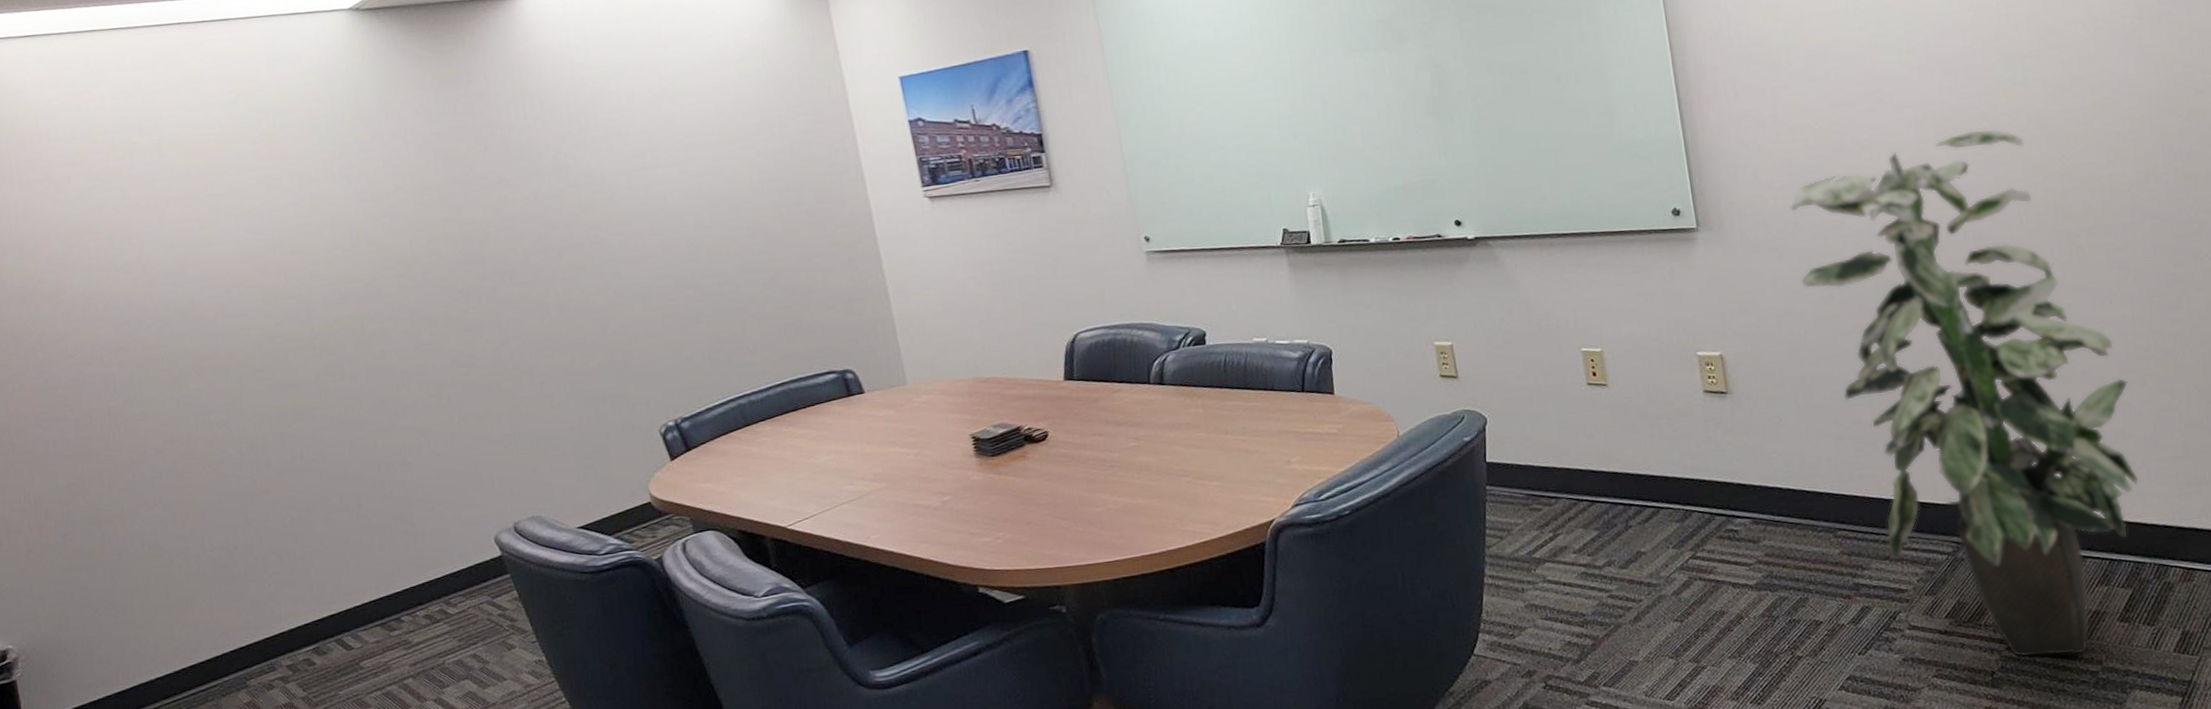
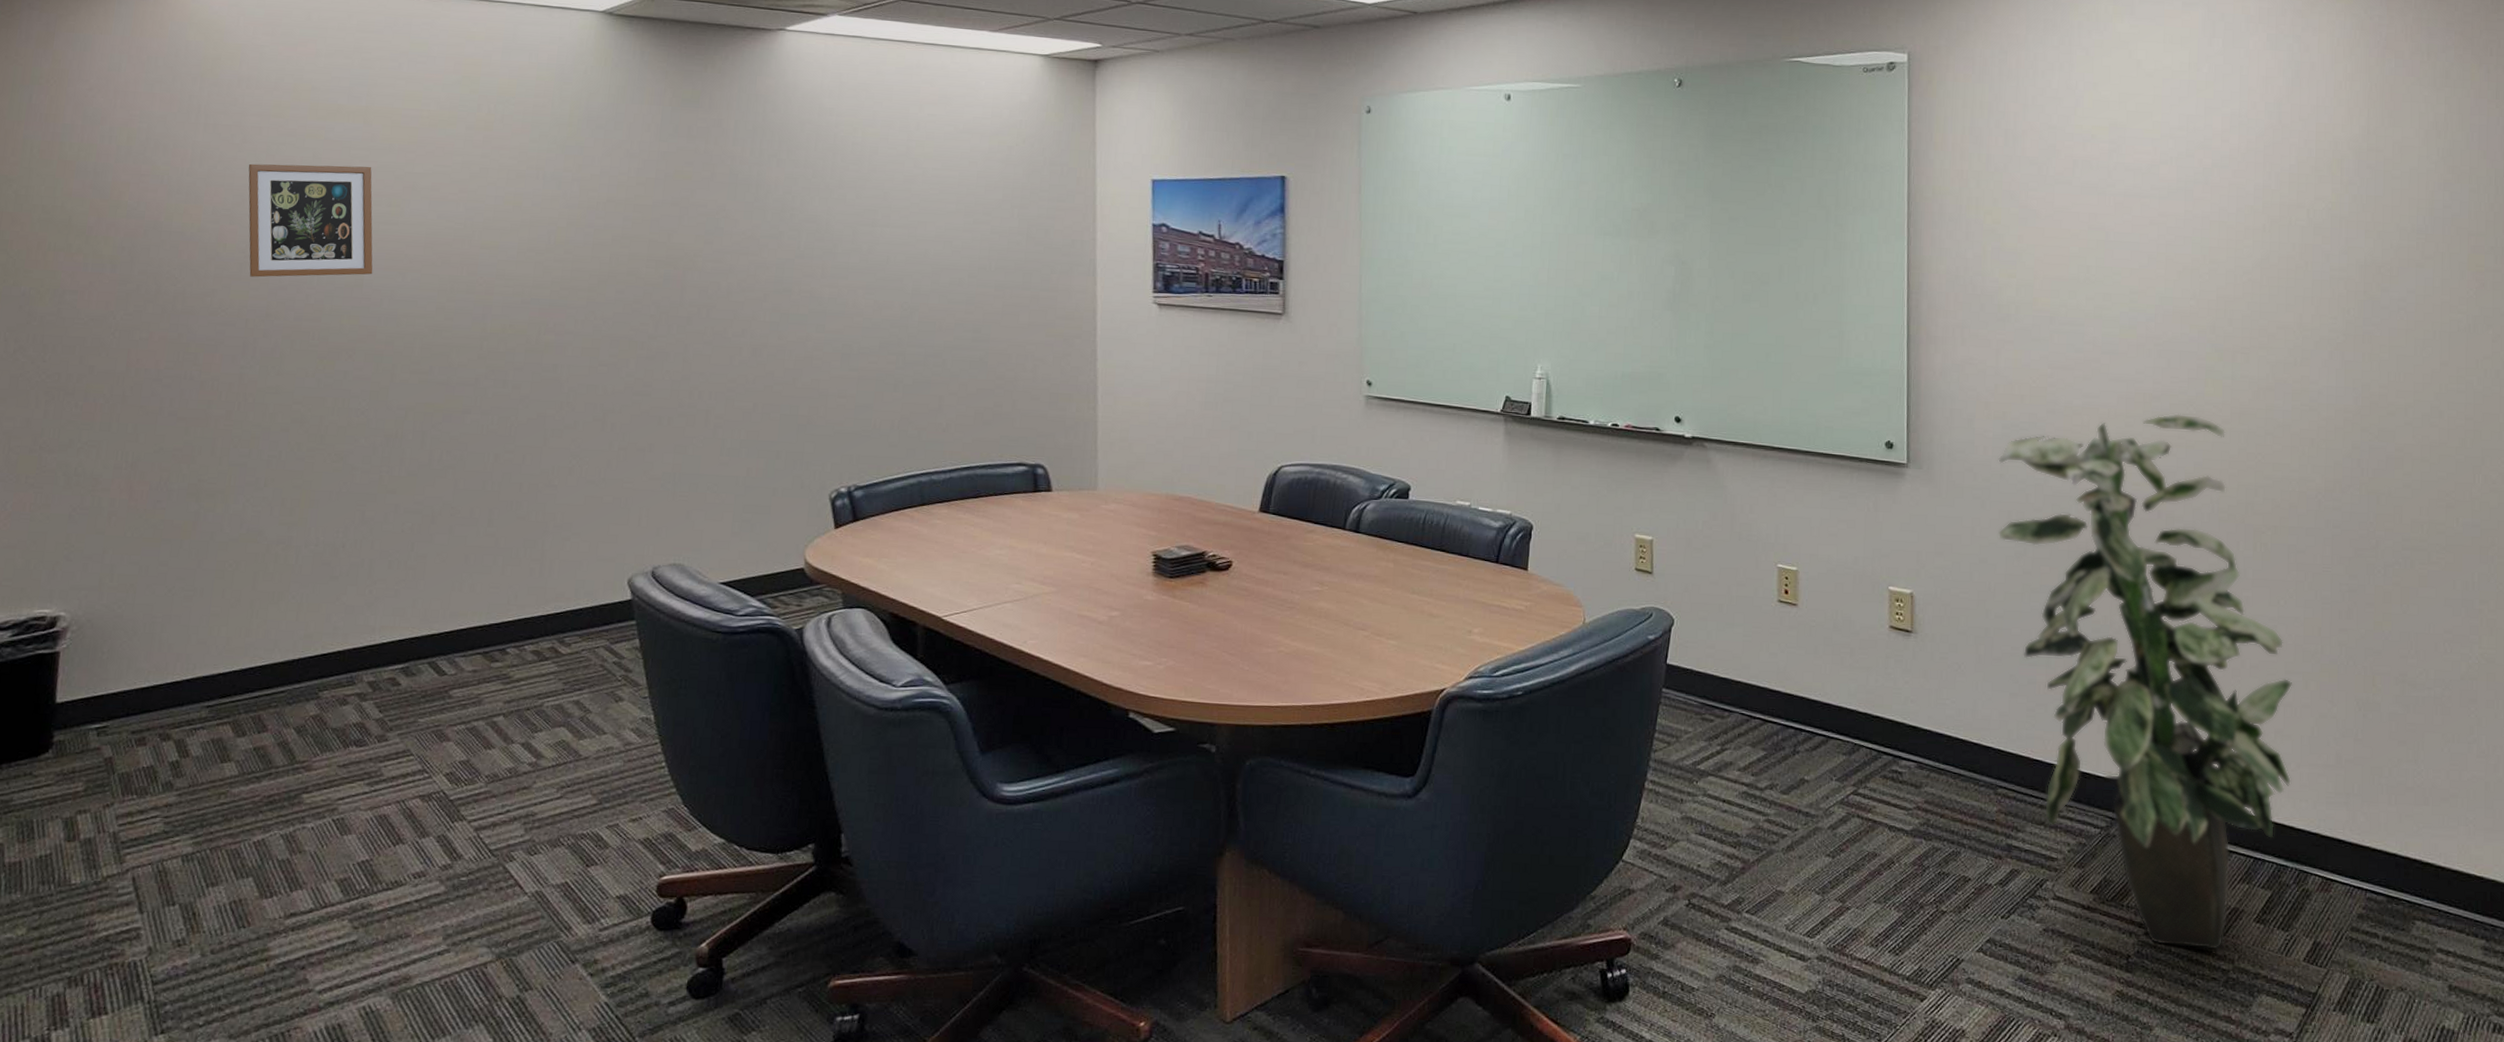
picture frame: none [67,196,201,317] -> present [248,163,373,277]

